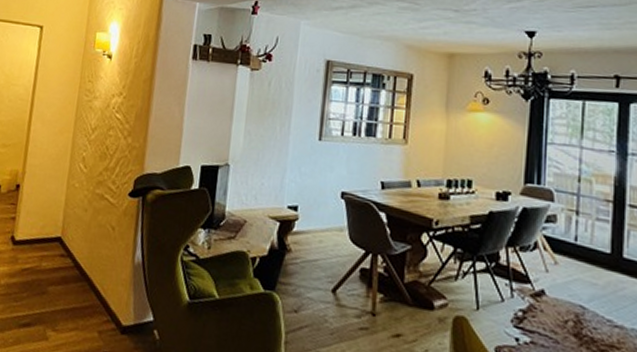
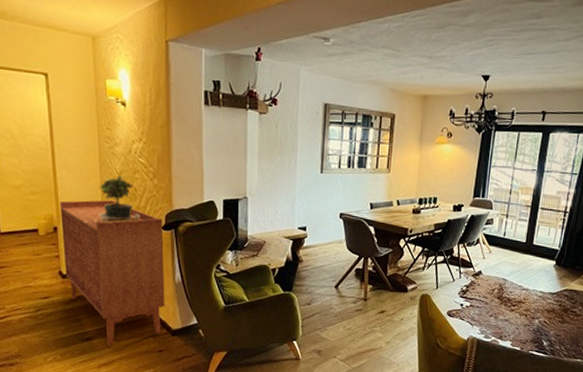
sideboard: none [17,156,131,338] -> present [60,200,165,346]
potted plant: none [50,131,108,185] -> present [86,175,140,223]

